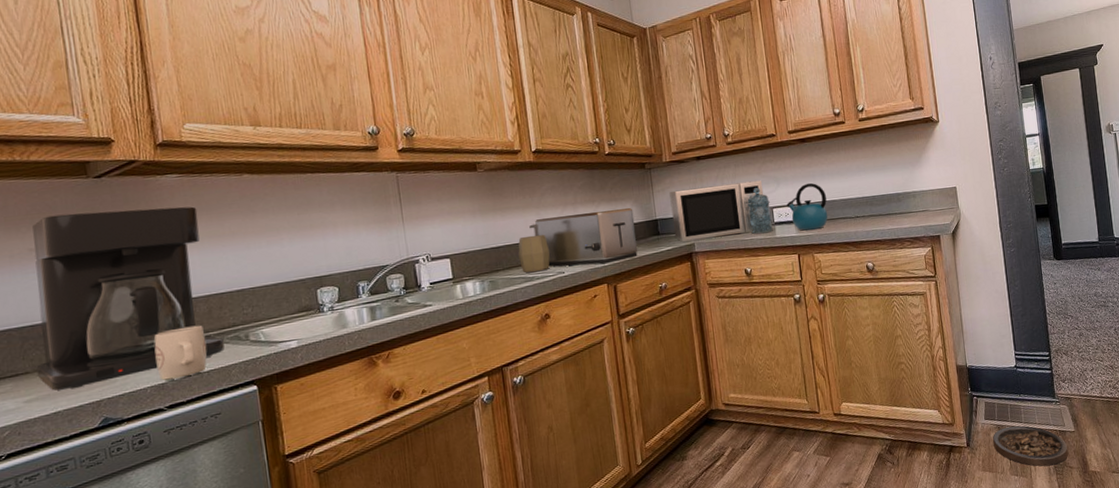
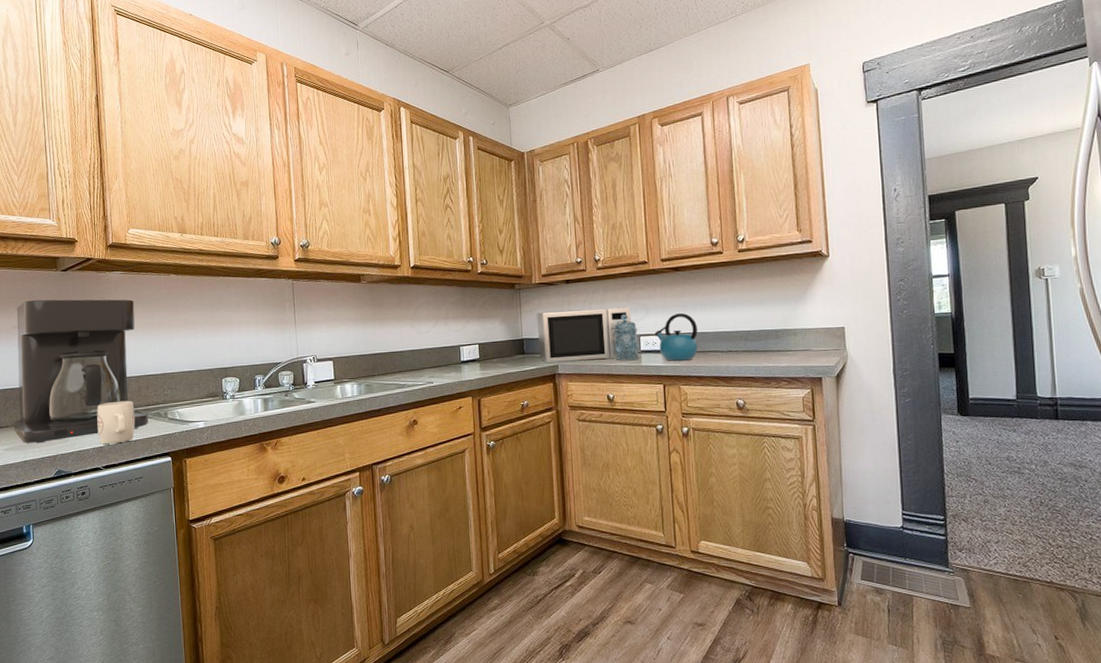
soap dispenser: present [518,223,550,273] -> none [393,334,422,380]
toaster: present [534,208,638,267] -> none [408,326,503,378]
pet bowl: present [993,425,1069,467] -> none [869,591,961,641]

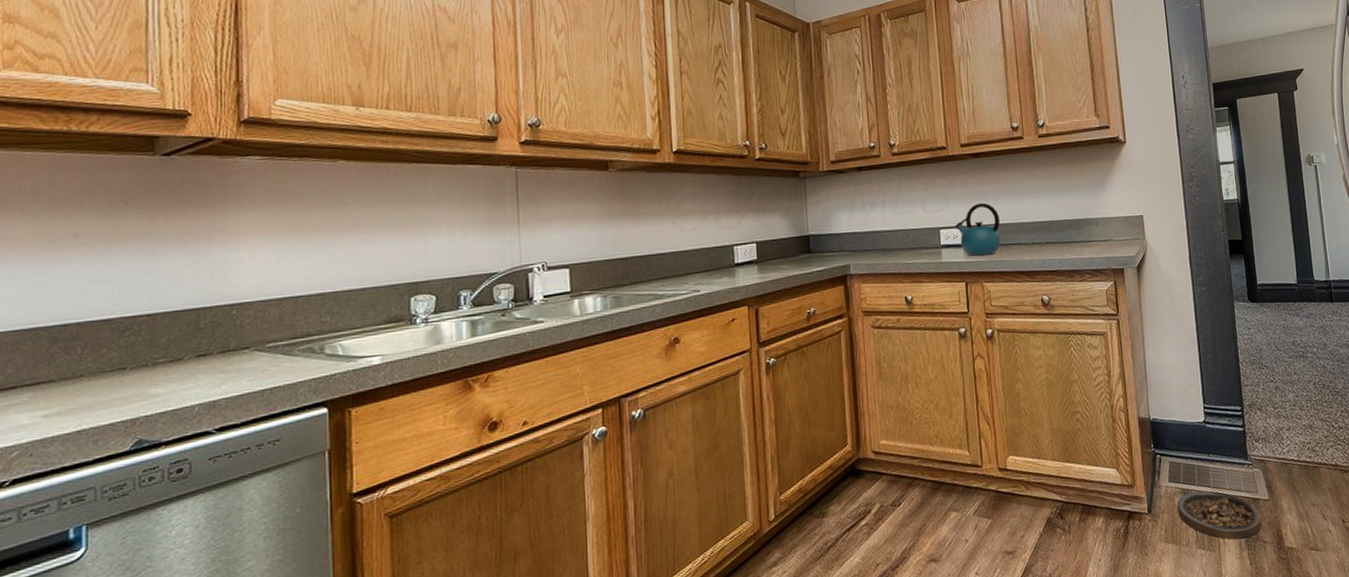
coffee maker: present [14,299,148,444] -> none [63,193,293,404]
mug: present [96,400,136,444] -> none [208,332,273,397]
microwave: present [537,307,632,364] -> none [825,197,931,263]
canister: present [613,314,639,361] -> none [910,205,939,258]
pet bowl: none [869,591,961,641] -> present [1177,490,1262,540]

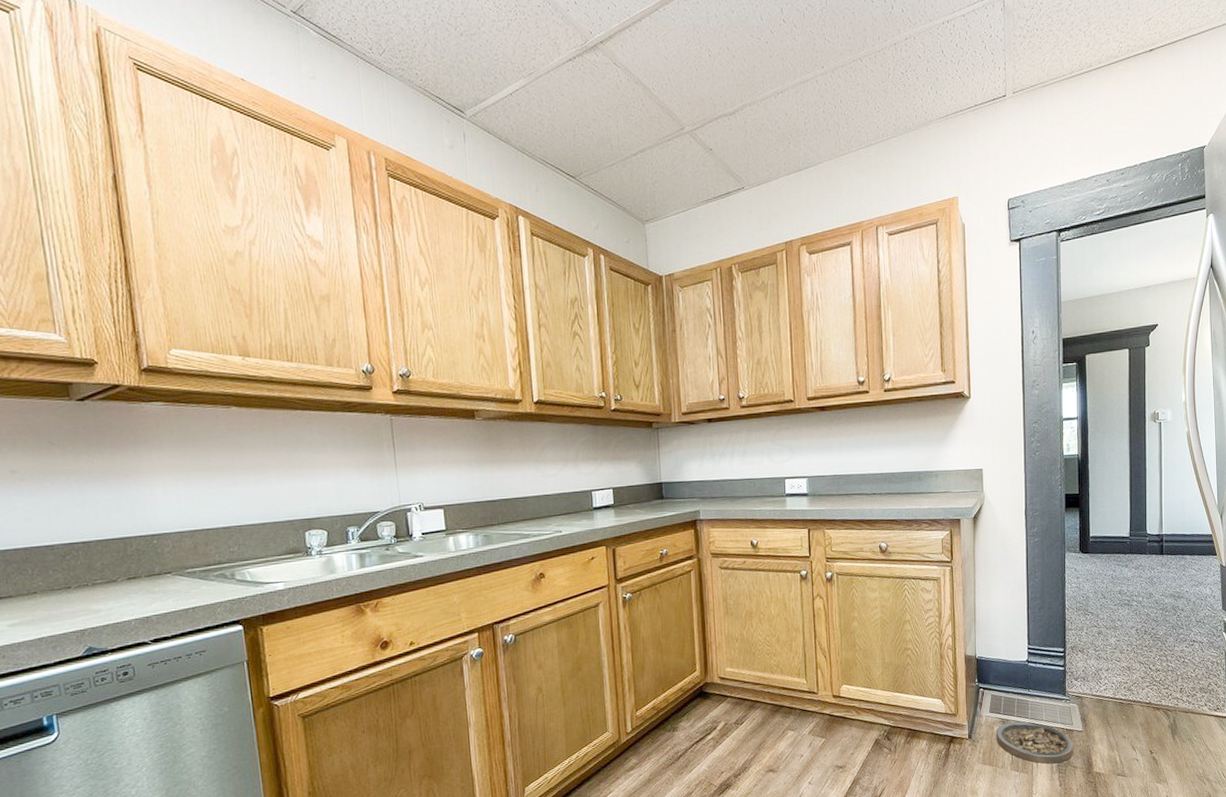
kettle: present [955,202,1001,256] -> none [800,454,843,505]

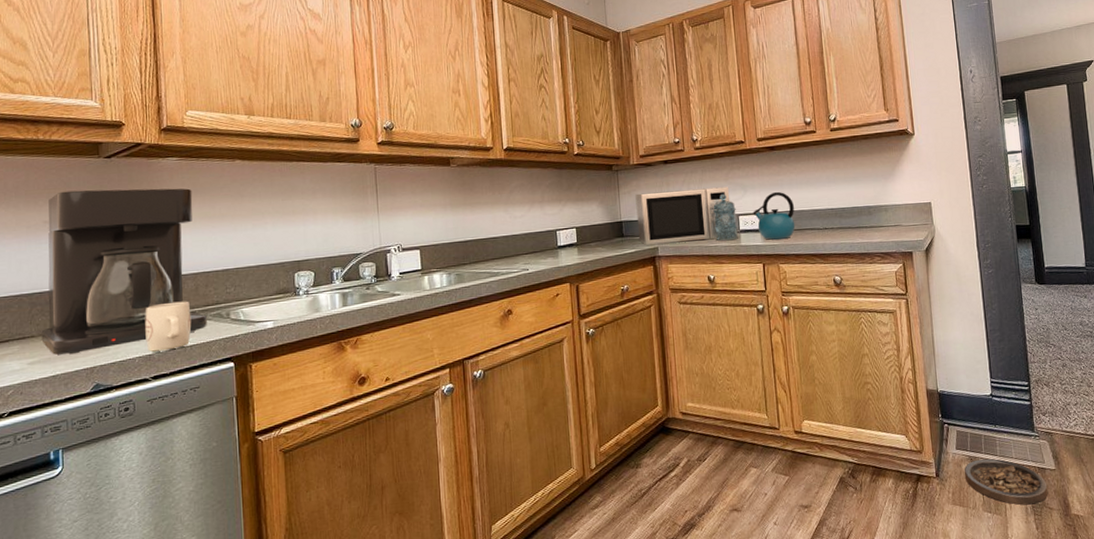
coffee maker: none [14,436,210,616] -> present [41,188,207,355]
mug: none [138,560,193,614] -> present [144,301,192,352]
microwave: none [676,448,777,509] -> present [635,187,730,246]
canister: none [757,456,784,505] -> present [712,194,738,241]
kettle: none [800,454,843,505] -> present [753,191,796,240]

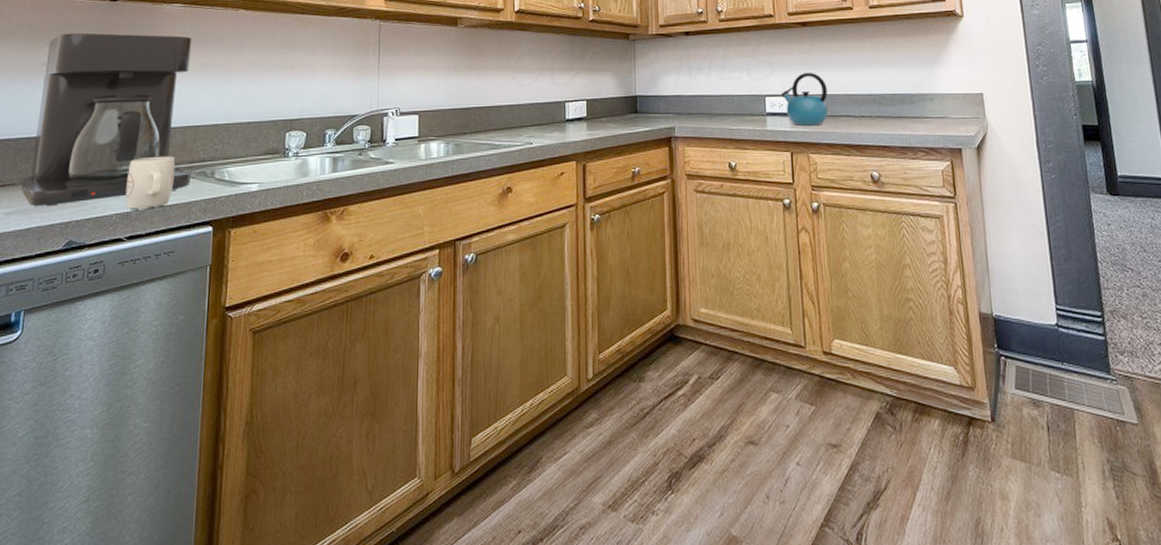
microwave: present [635,187,730,246] -> none [652,64,756,125]
canister: present [712,194,738,241] -> none [736,72,764,124]
pet bowl: present [965,458,1048,505] -> none [1026,403,1130,467]

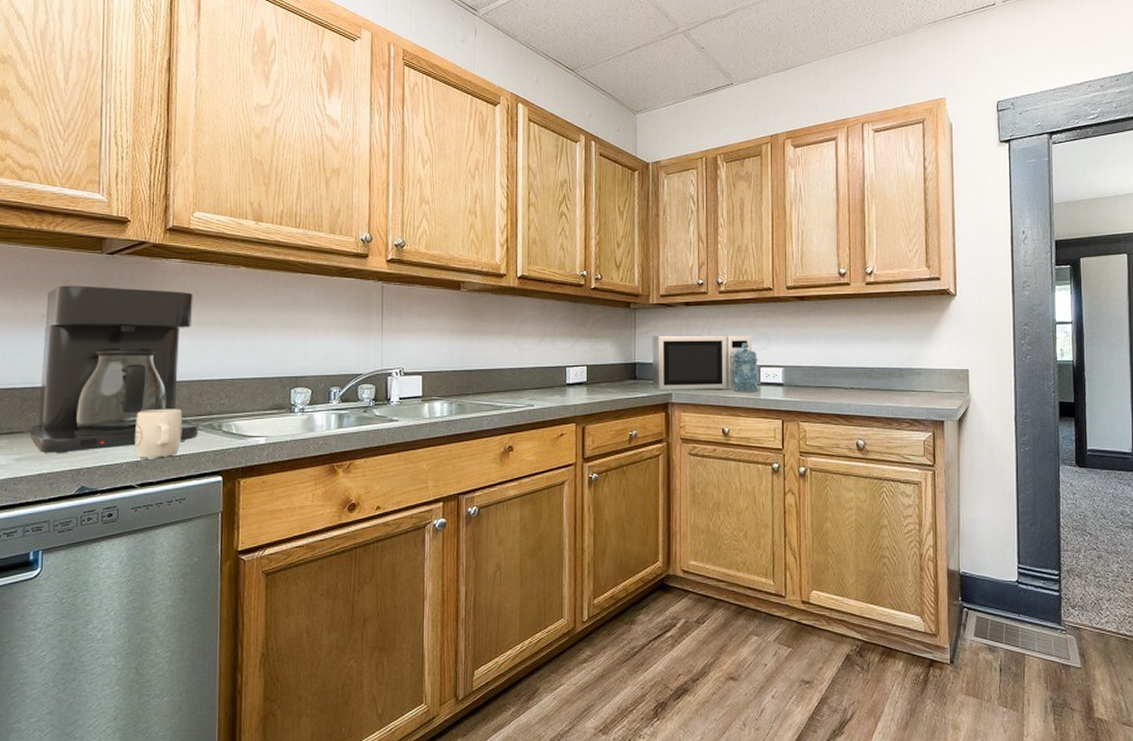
microwave: none [652,64,756,125] -> present [652,335,753,391]
canister: none [736,72,764,124] -> present [732,343,758,393]
kettle: present [781,72,828,126] -> none [776,344,820,395]

